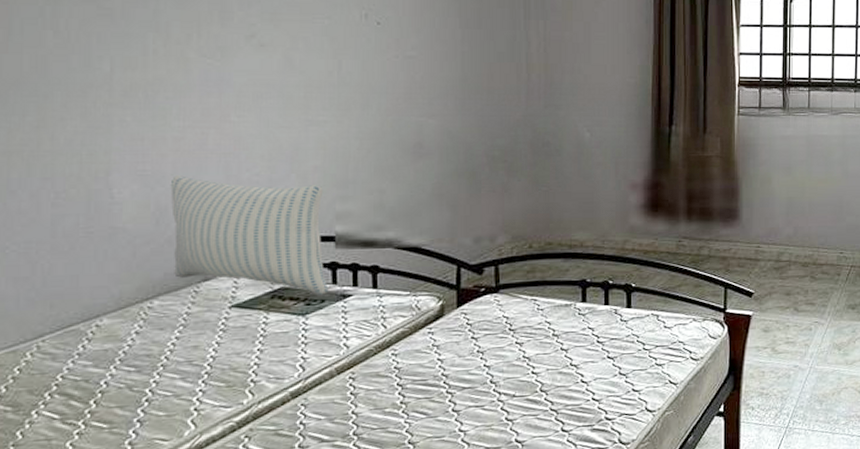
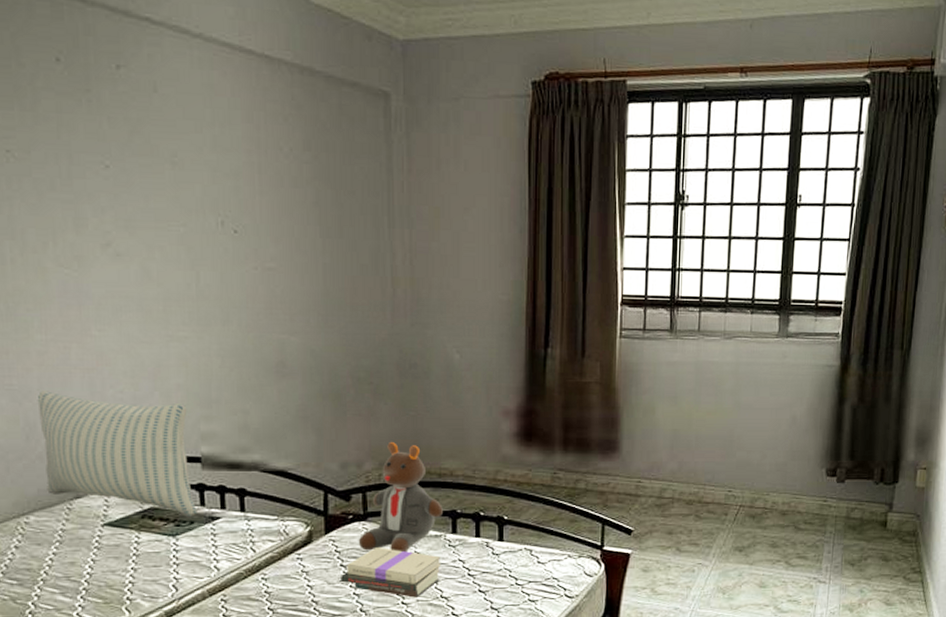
books: none [472,318,571,367] -> present [341,546,442,598]
teddy bear: none [489,216,573,323] -> present [358,442,443,553]

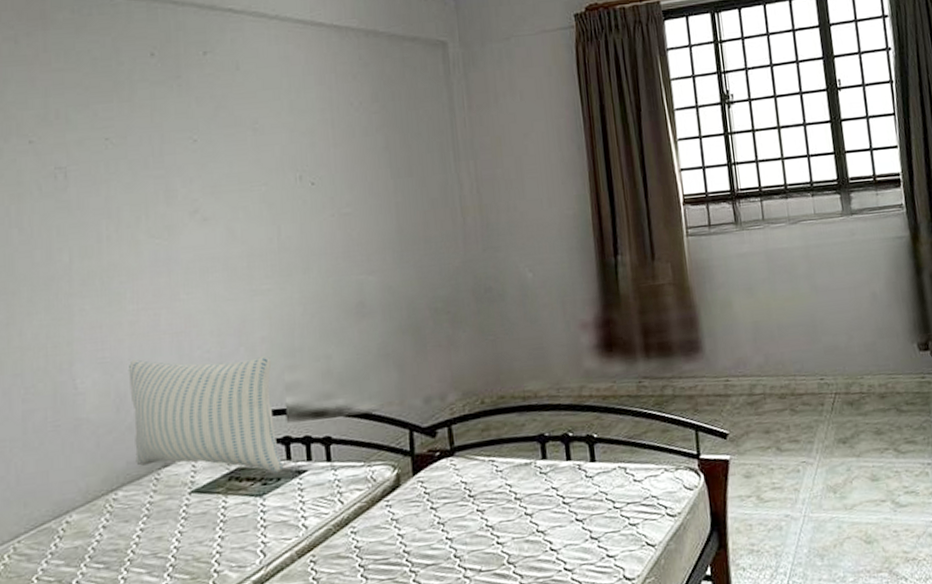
books: present [341,546,442,598] -> none [432,483,535,536]
teddy bear: present [358,442,443,553] -> none [446,369,531,489]

